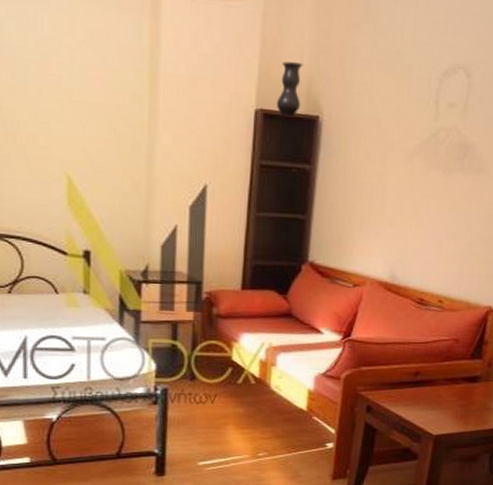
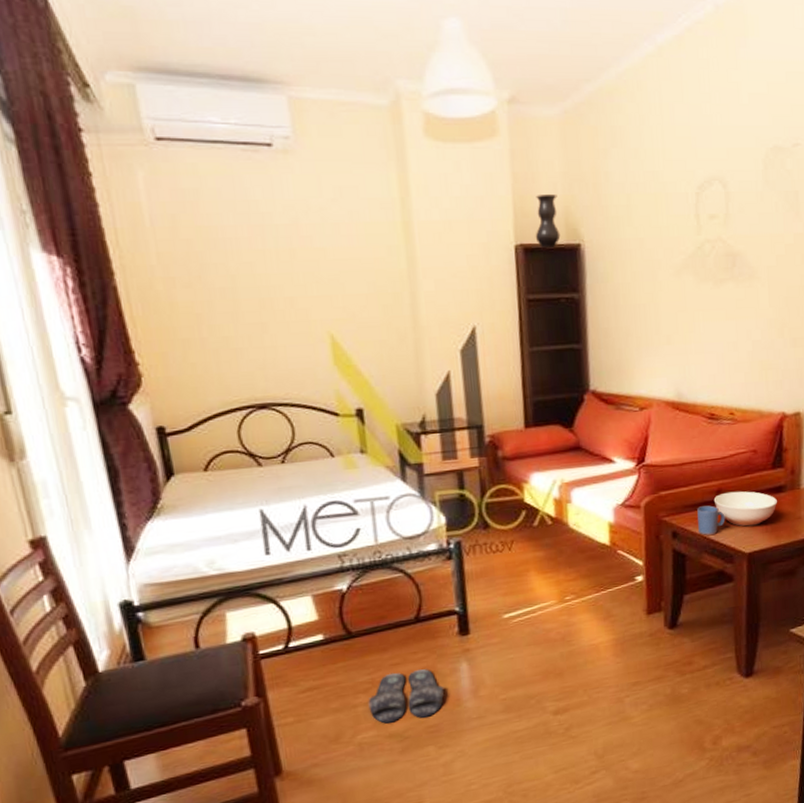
mug: none [392,386,419,414] -> present [697,505,725,536]
bowl: none [410,375,471,410] -> present [713,491,778,527]

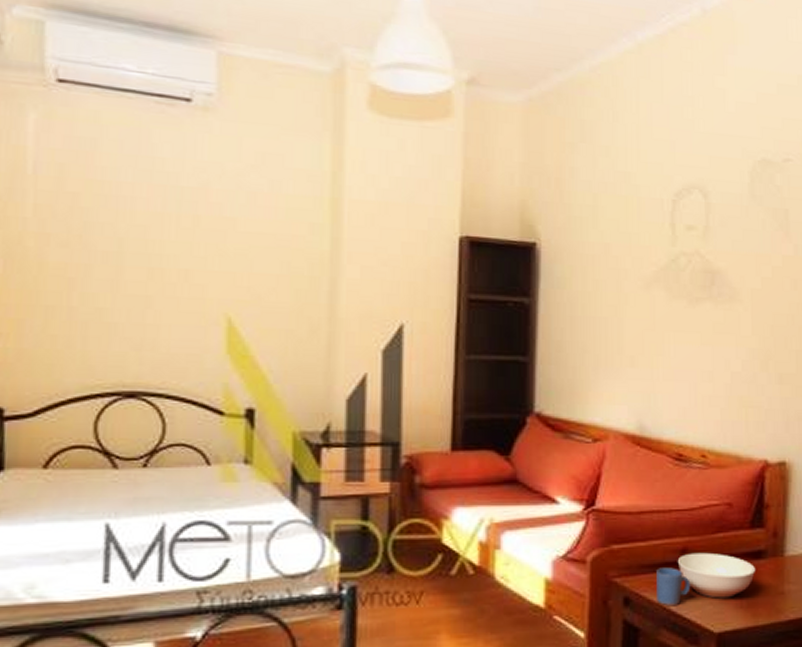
vase: present [535,194,561,249] -> none [484,184,514,245]

